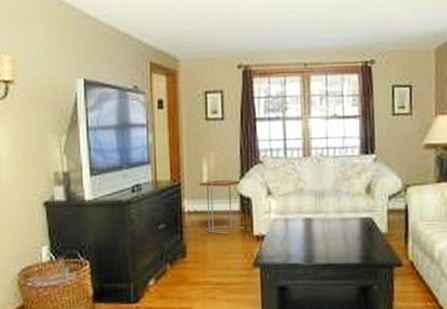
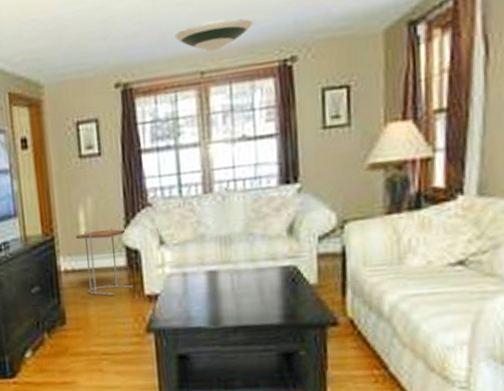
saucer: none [286,27,344,49] -> present [175,18,253,52]

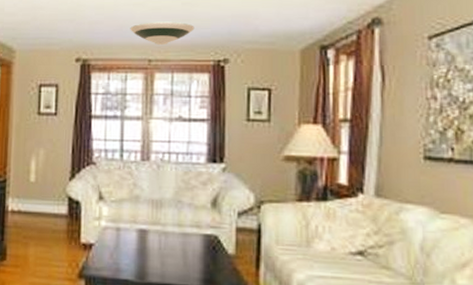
side table: present [75,227,134,296] -> none [25,178,71,239]

